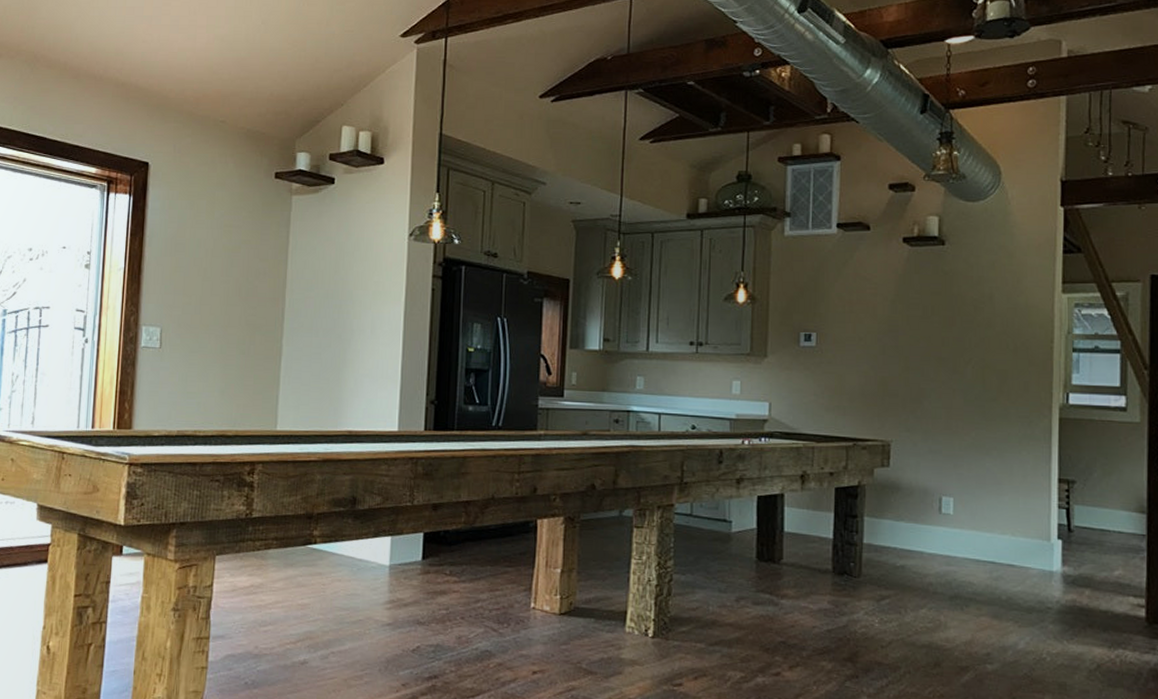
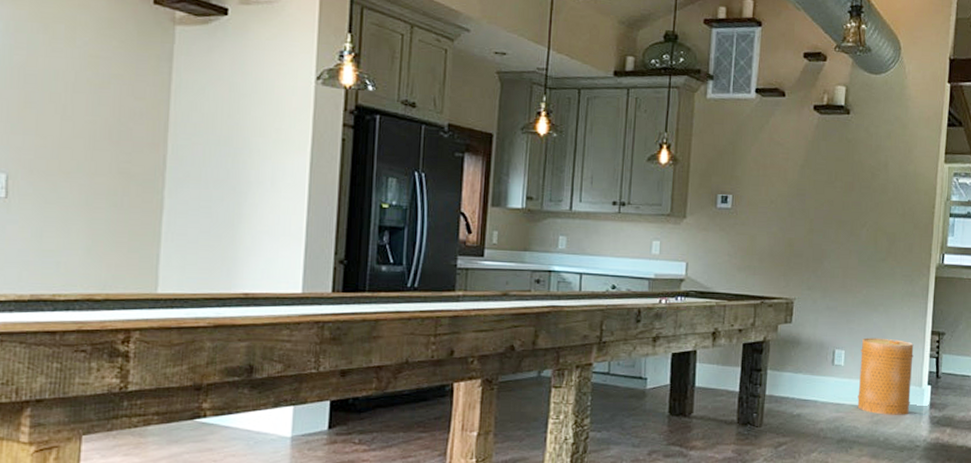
basket: none [972,484,1038,572] -> present [857,337,914,415]

